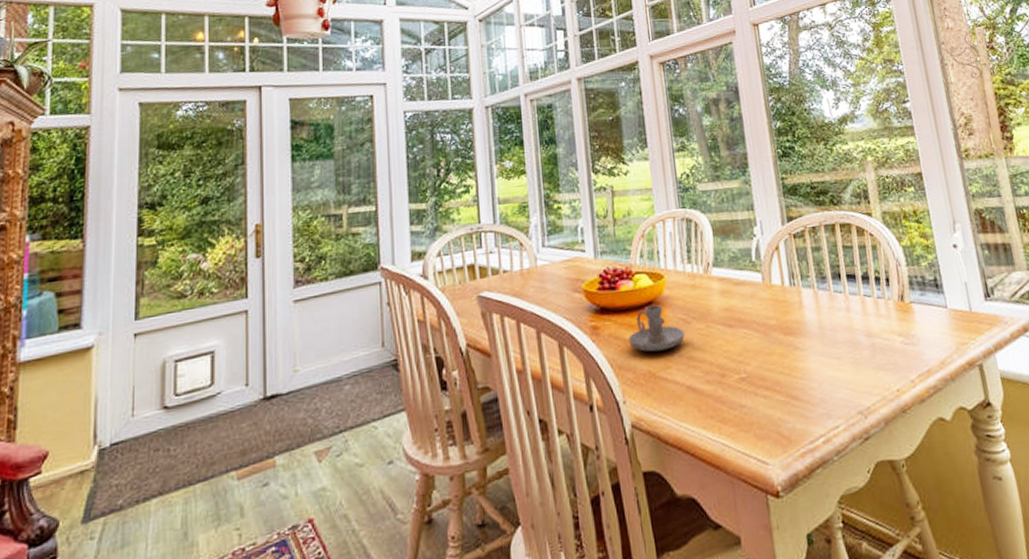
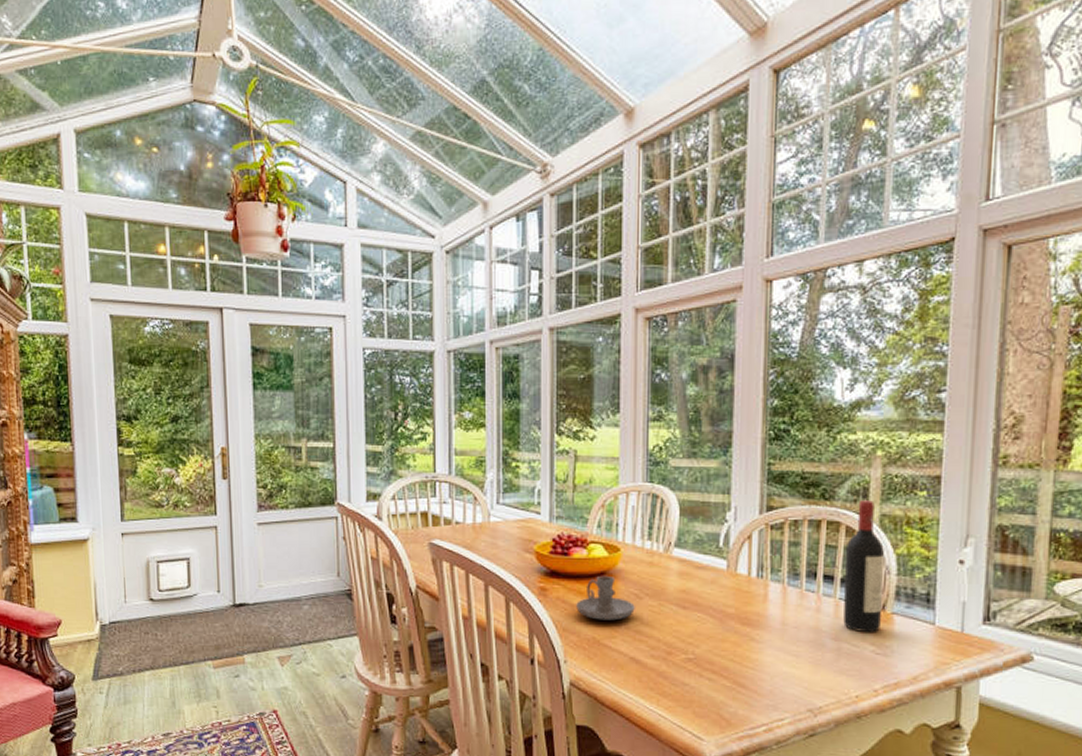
wine bottle: none [859,201,904,325] -> present [843,500,884,632]

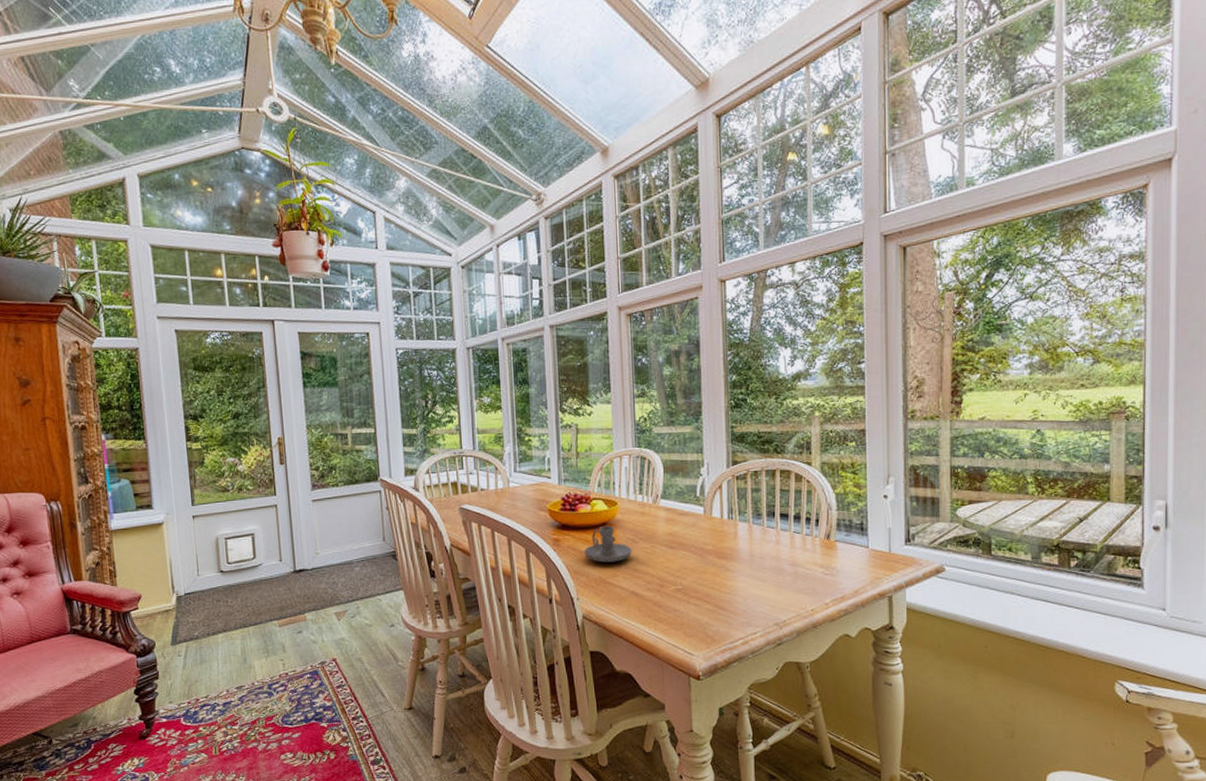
wine bottle: present [843,500,884,632] -> none [795,452,827,558]

